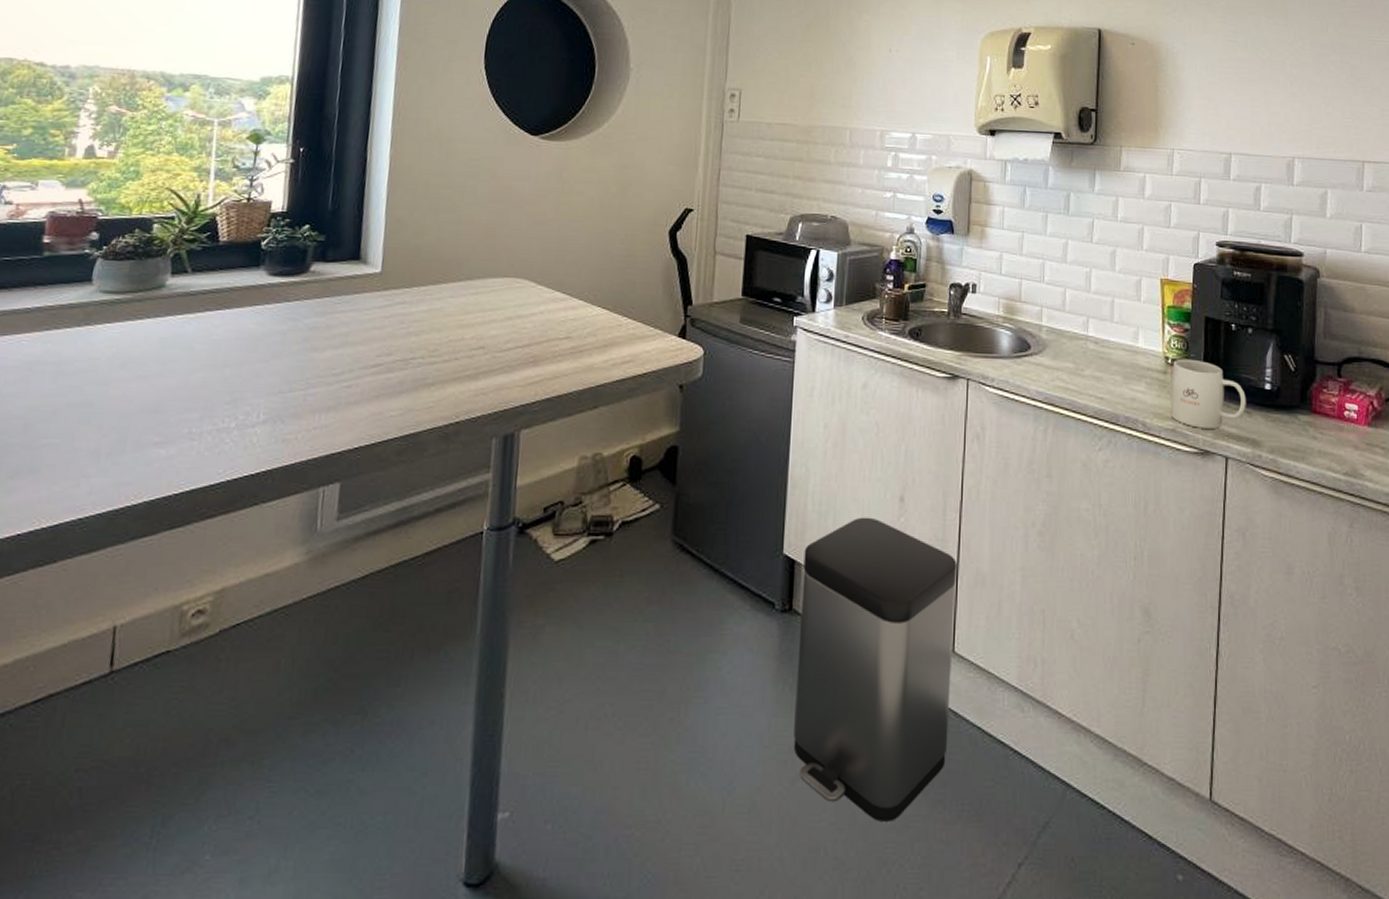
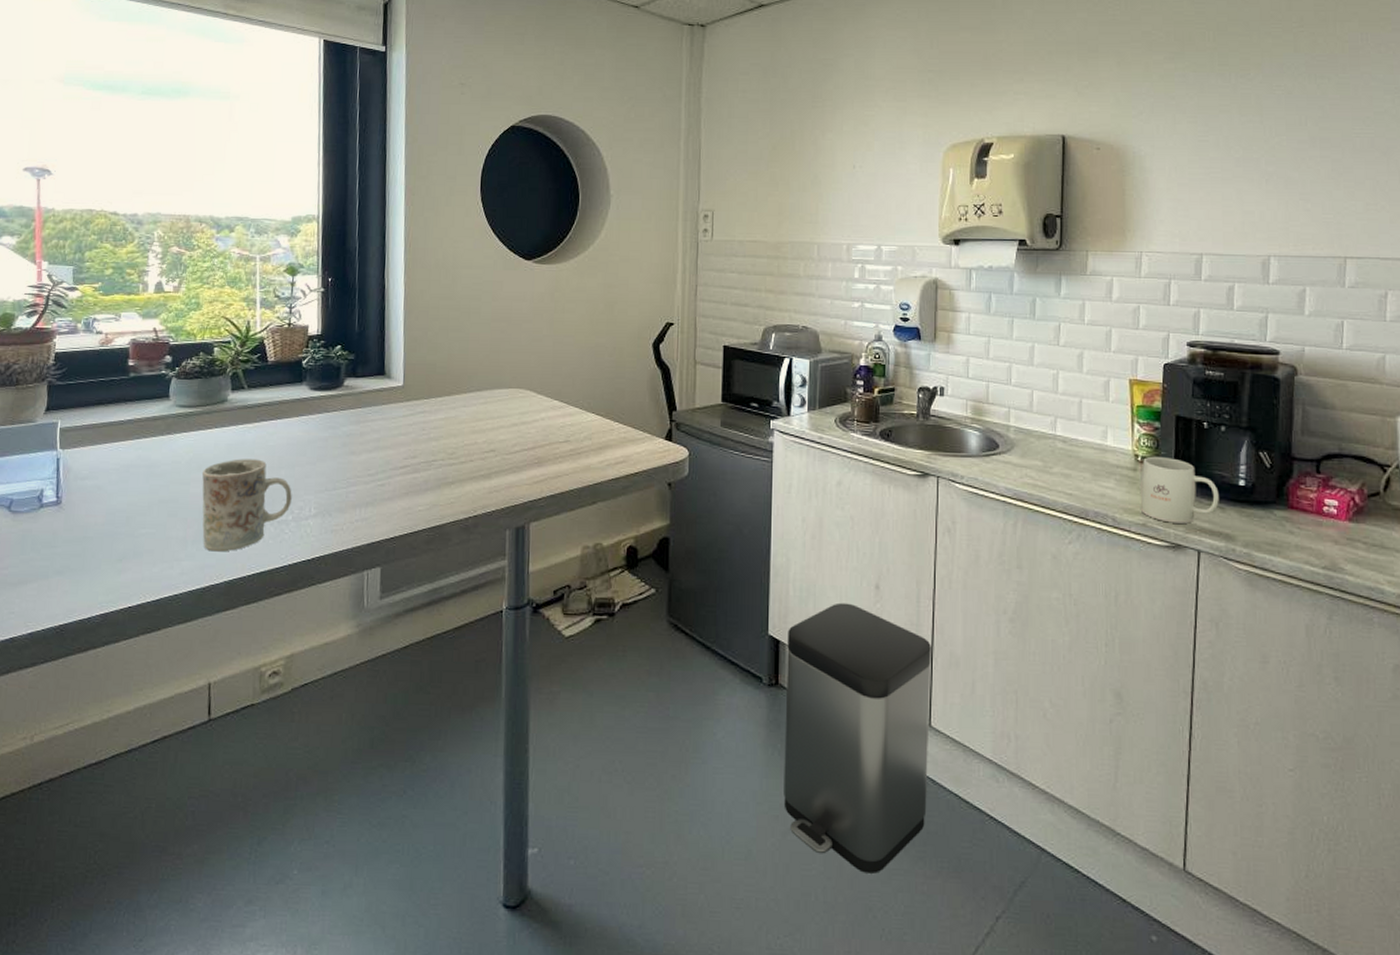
mug: none [120,355,238,466] -> present [202,459,292,552]

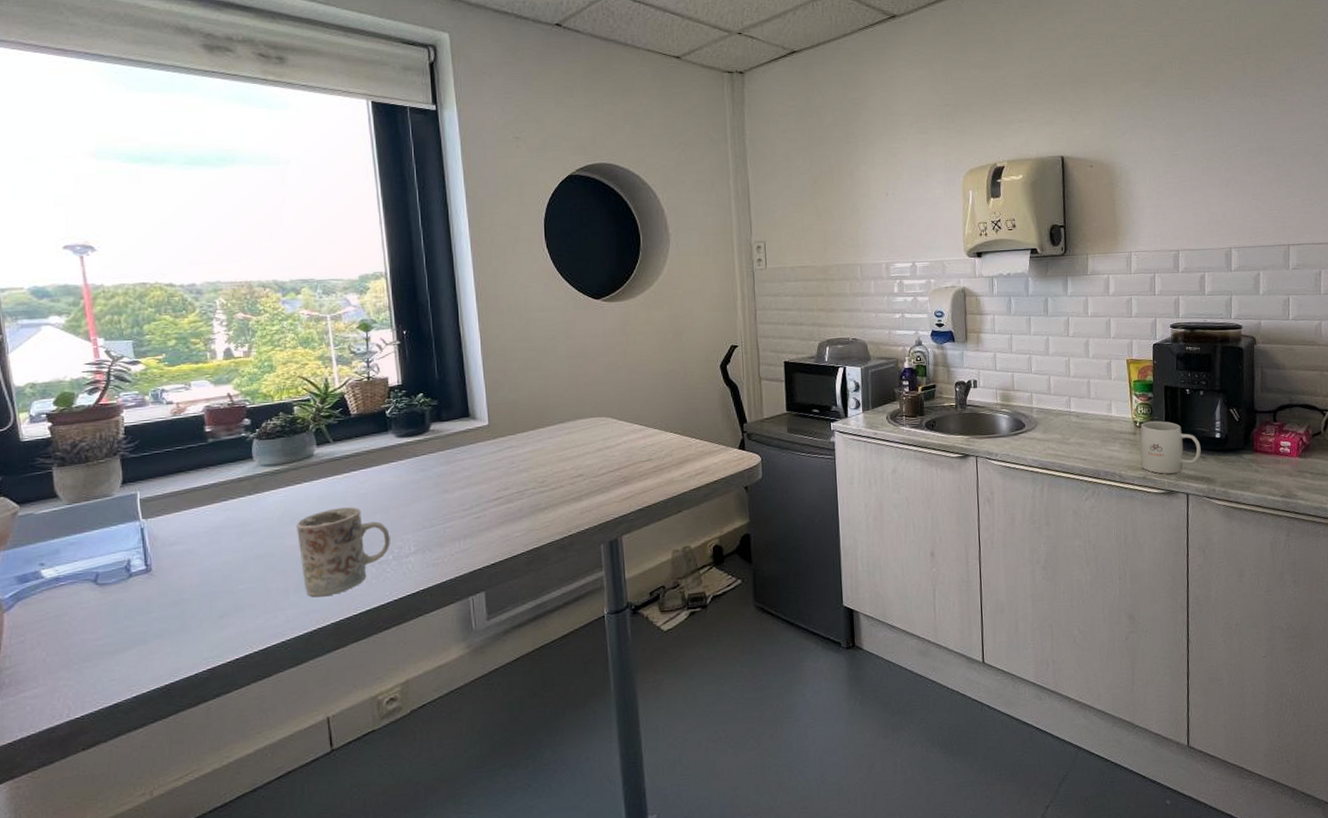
pedal bin: present [783,602,931,874] -> none [859,570,985,789]

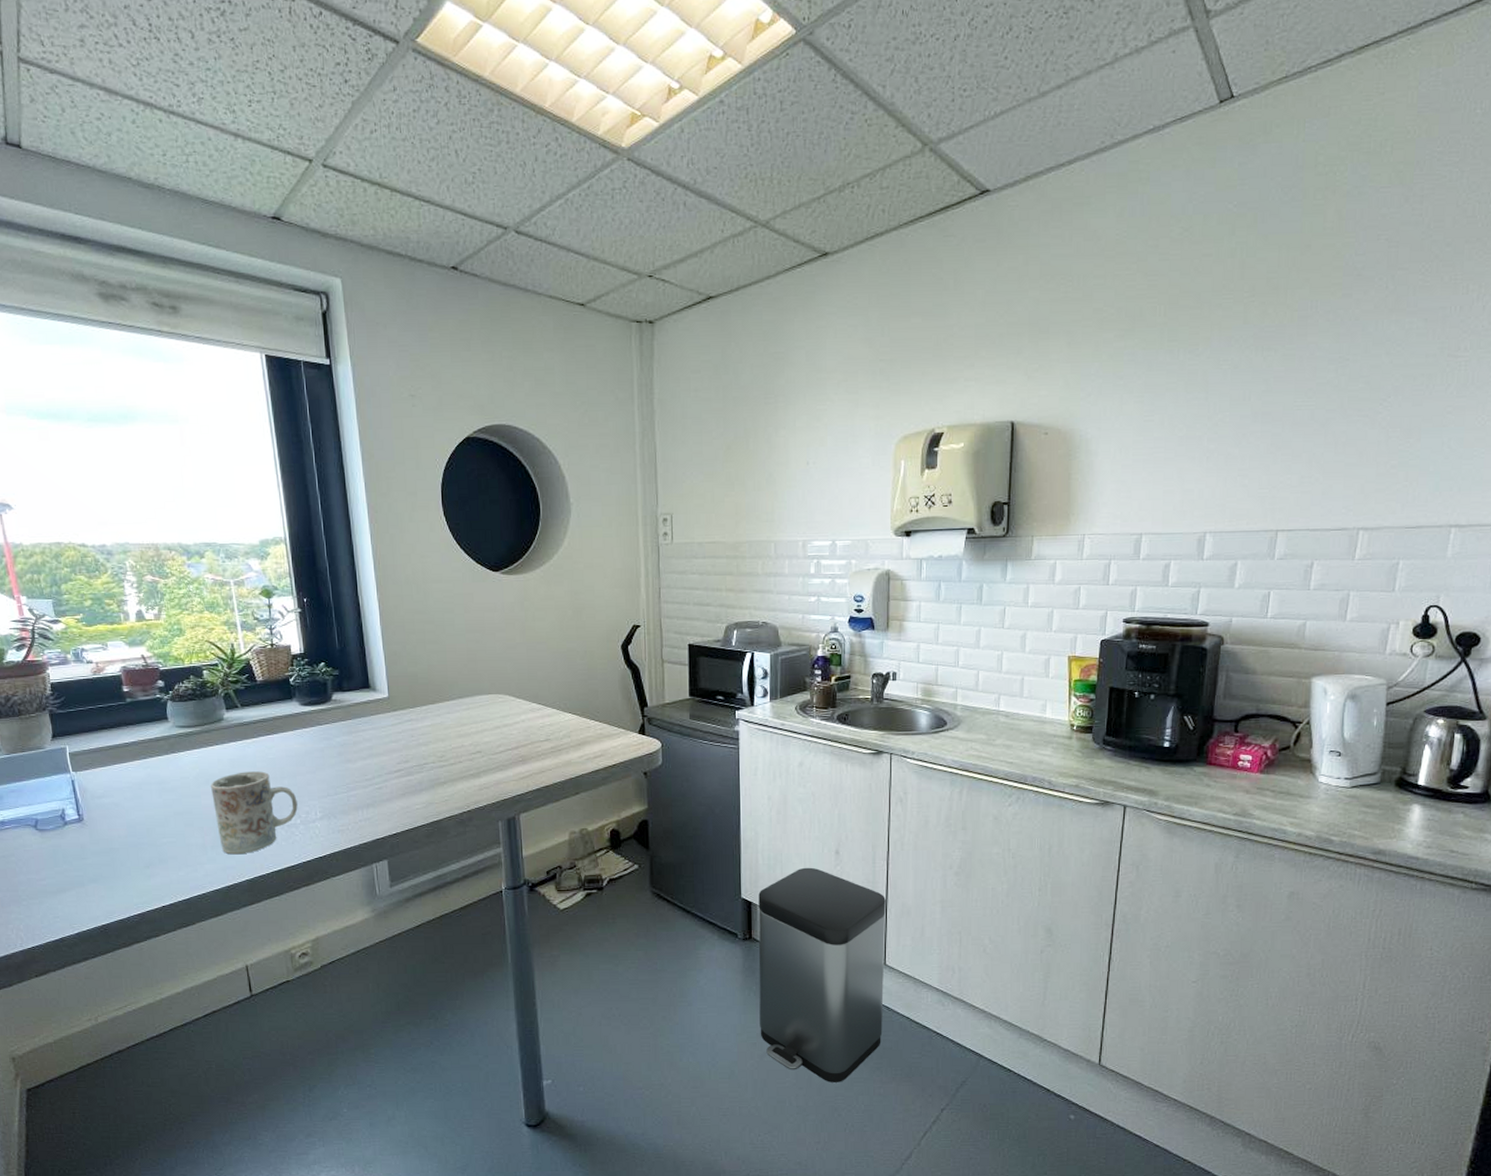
pedal bin: none [859,570,985,789] -> present [758,867,886,1082]
mug: present [1139,420,1201,474] -> none [1074,725,1145,783]

